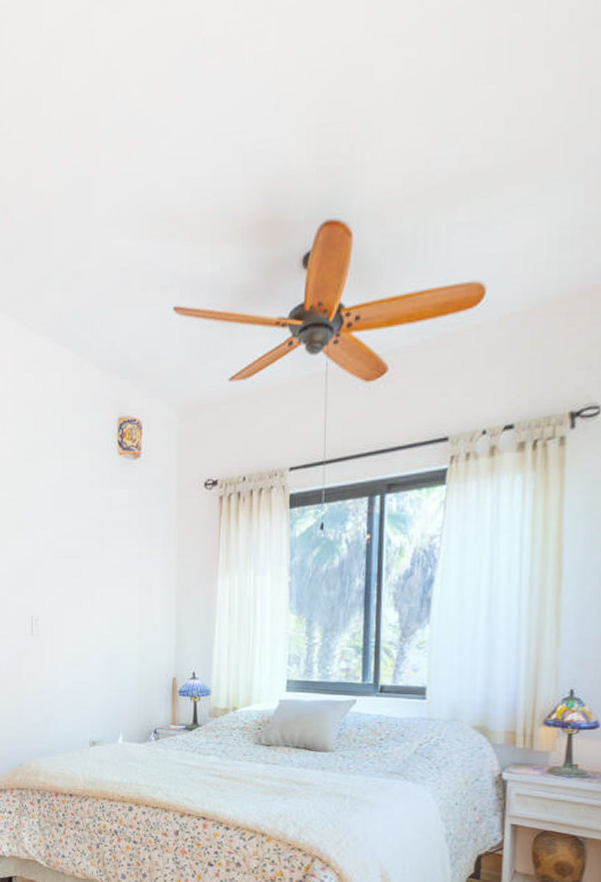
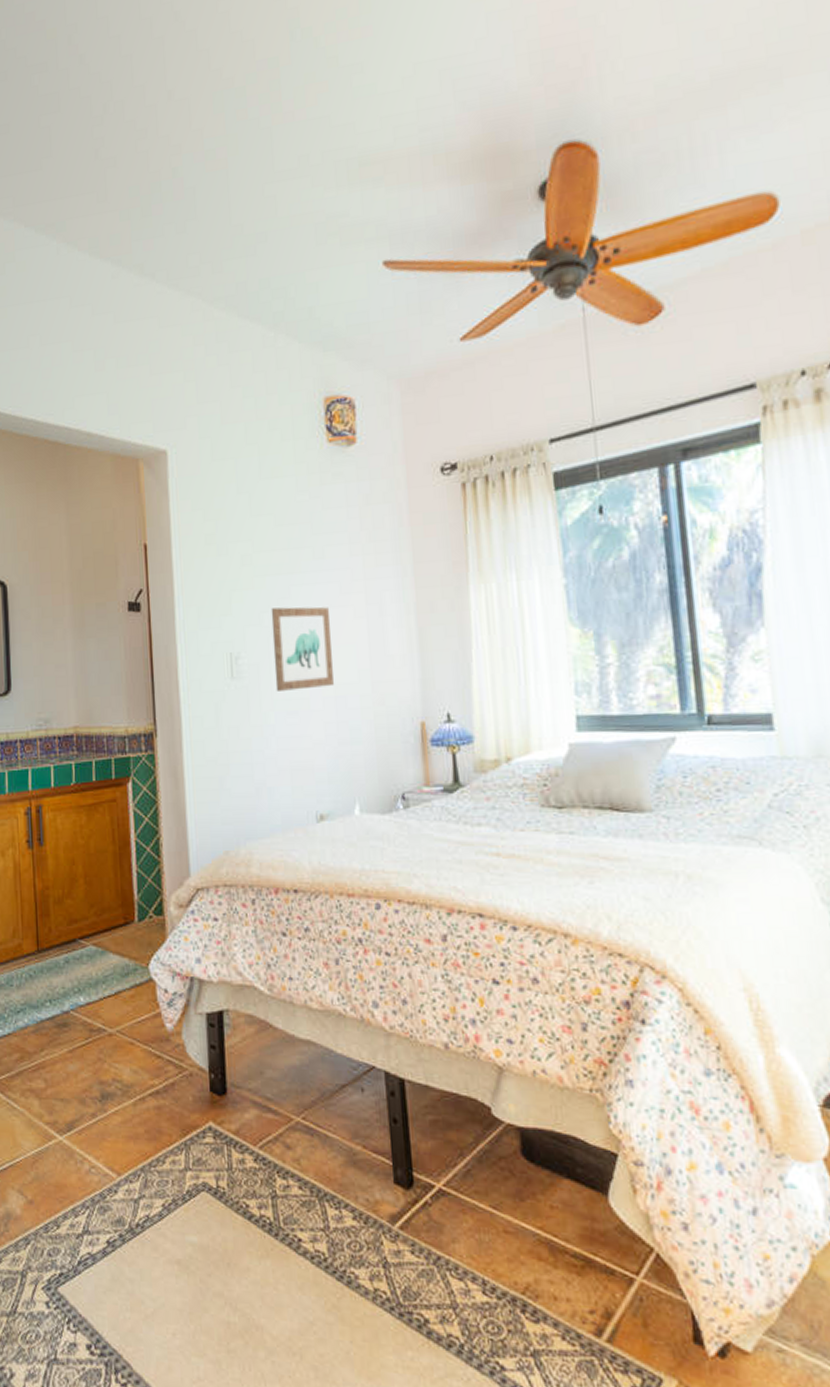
wall art: none [65,583,110,648] -> present [271,607,334,691]

